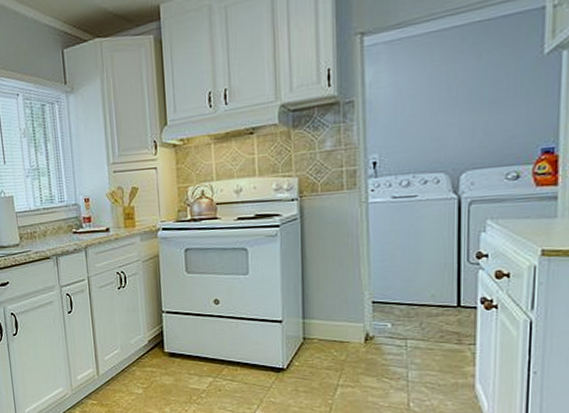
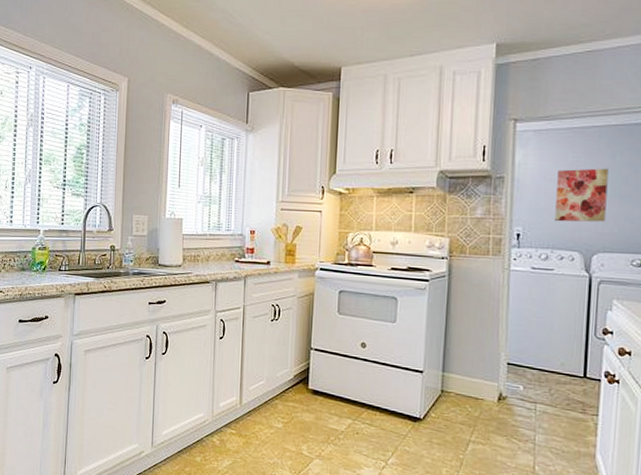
wall art: none [415,73,474,143] -> present [555,168,609,222]

